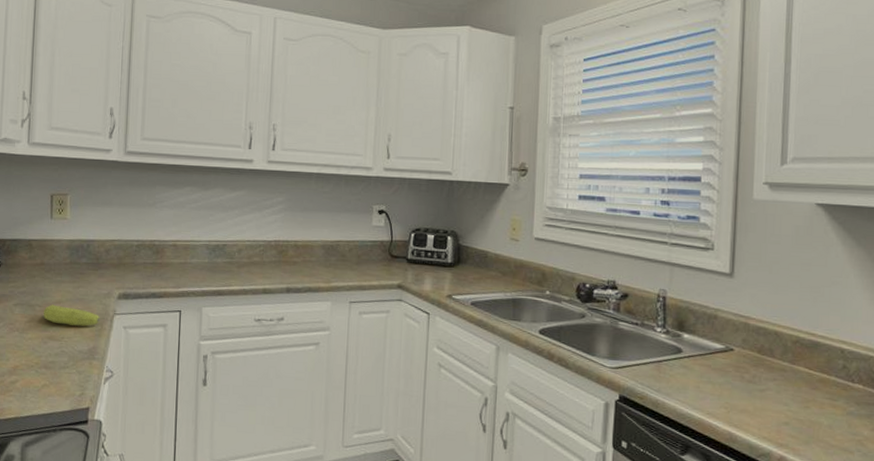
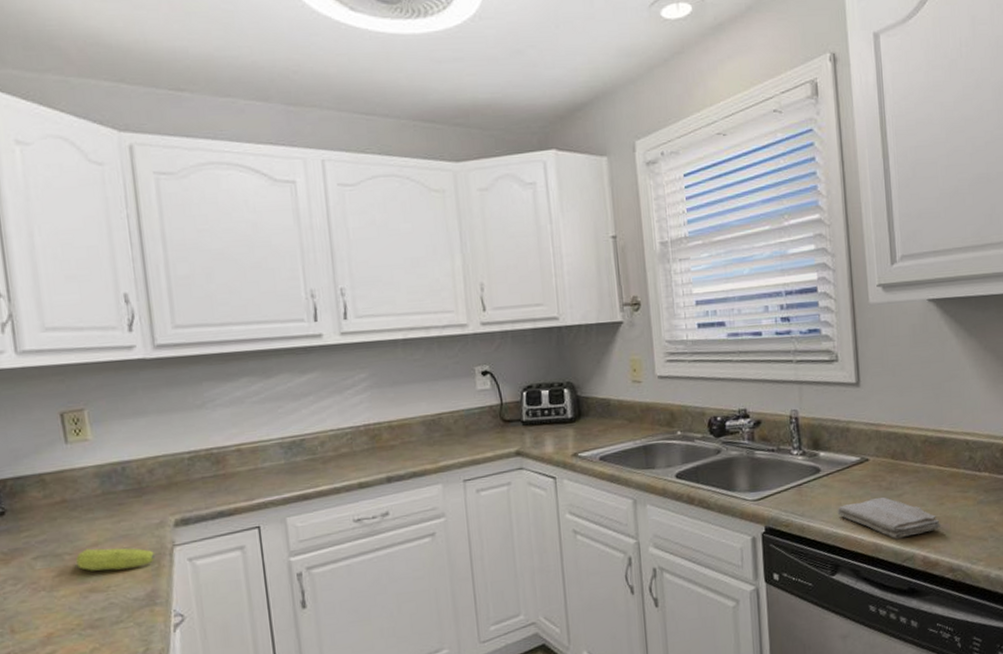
washcloth: none [694,388,804,433] -> present [837,497,942,539]

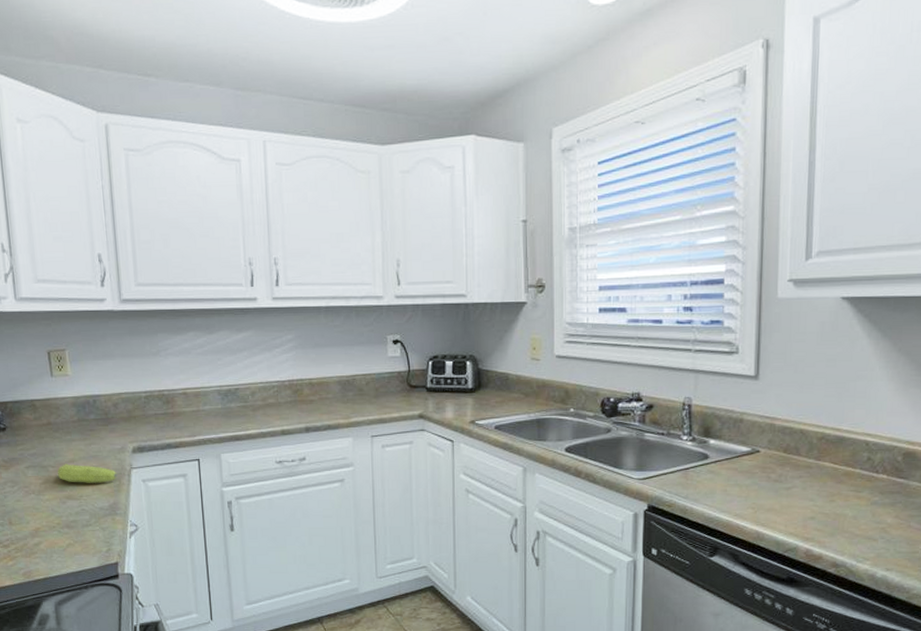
washcloth: present [837,497,942,539] -> none [722,489,829,530]

